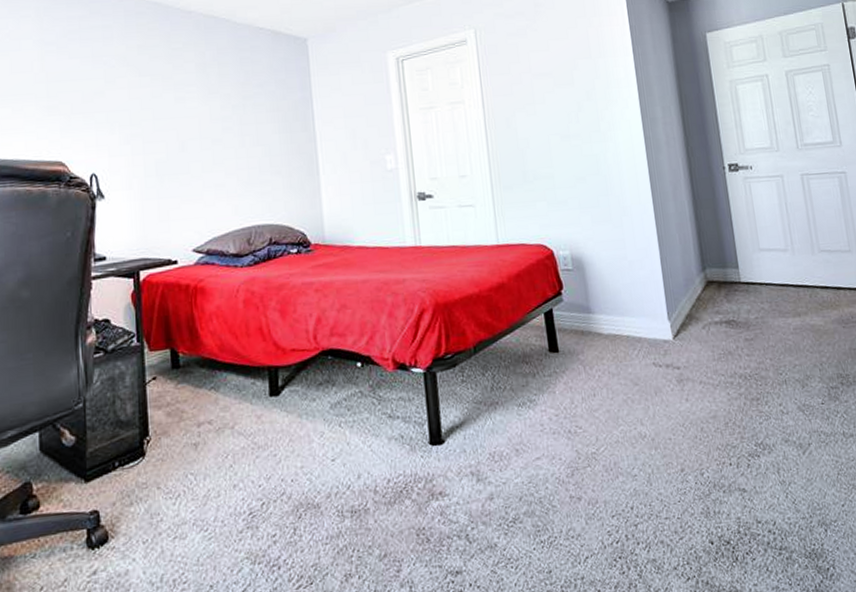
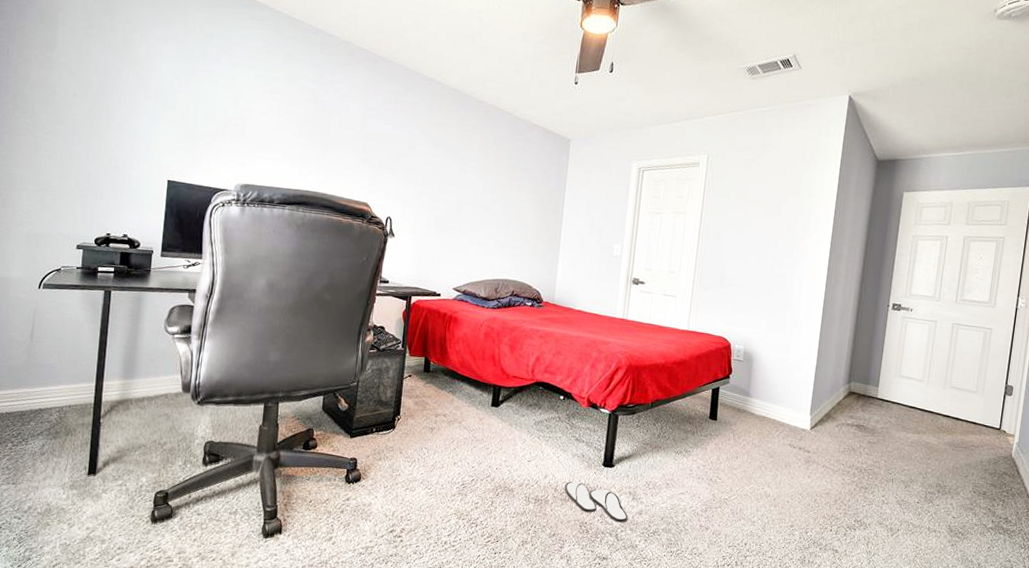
slippers: none [387,473,477,518] -> present [565,481,628,523]

